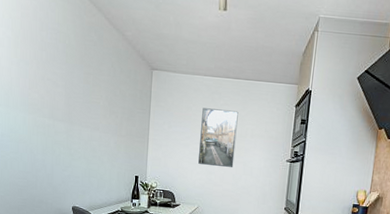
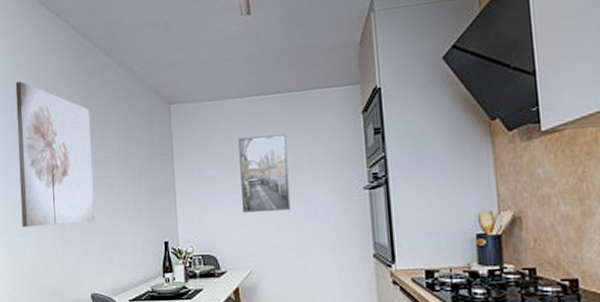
wall art: none [17,22,85,152] -> present [15,81,95,228]

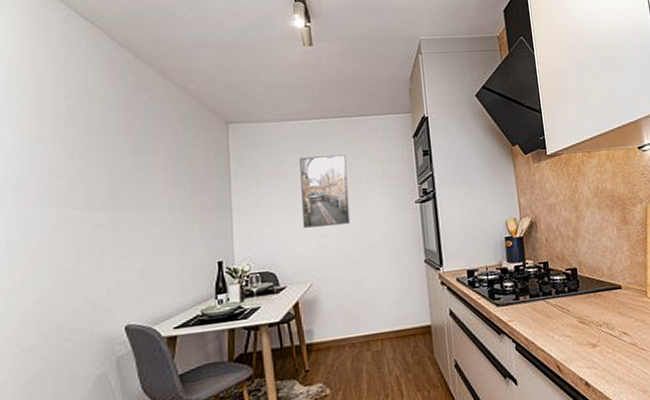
wall art: present [15,81,95,228] -> none [33,92,134,257]

